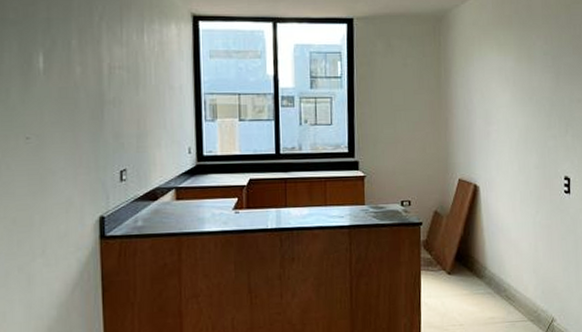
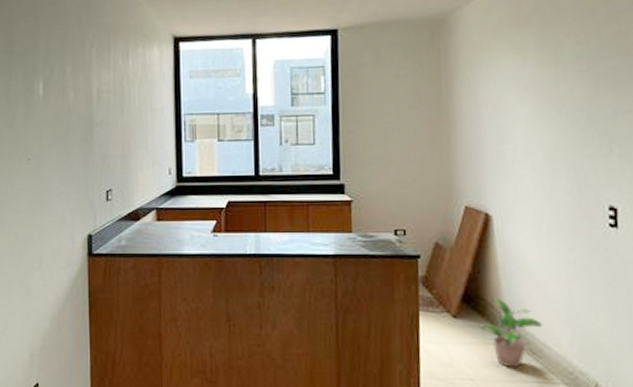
potted plant: none [468,255,516,312] -> present [479,297,543,368]

